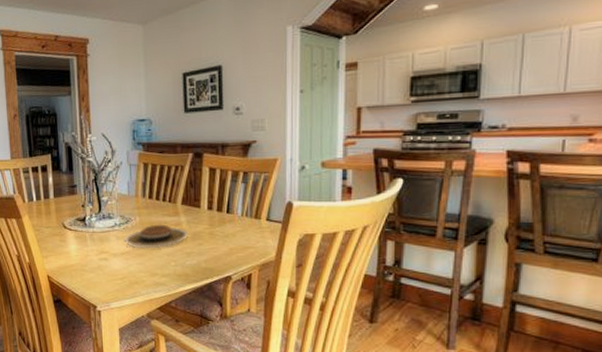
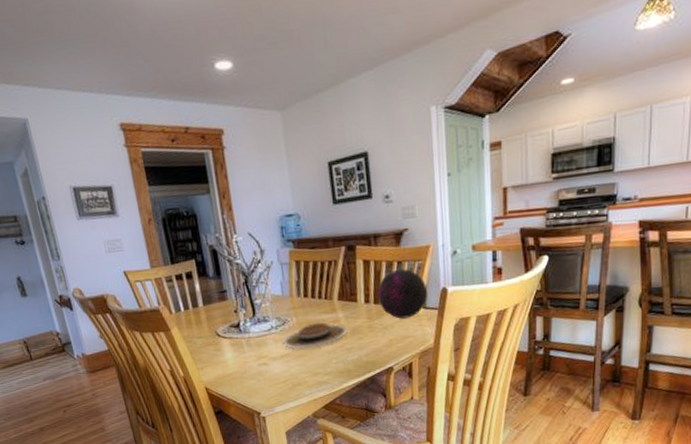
decorative orb: none [221,179,273,229] -> present [377,268,428,319]

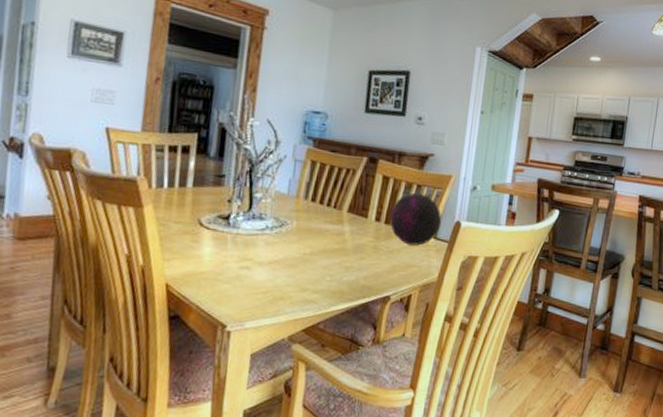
plate: present [282,322,347,350] -> none [274,231,350,260]

